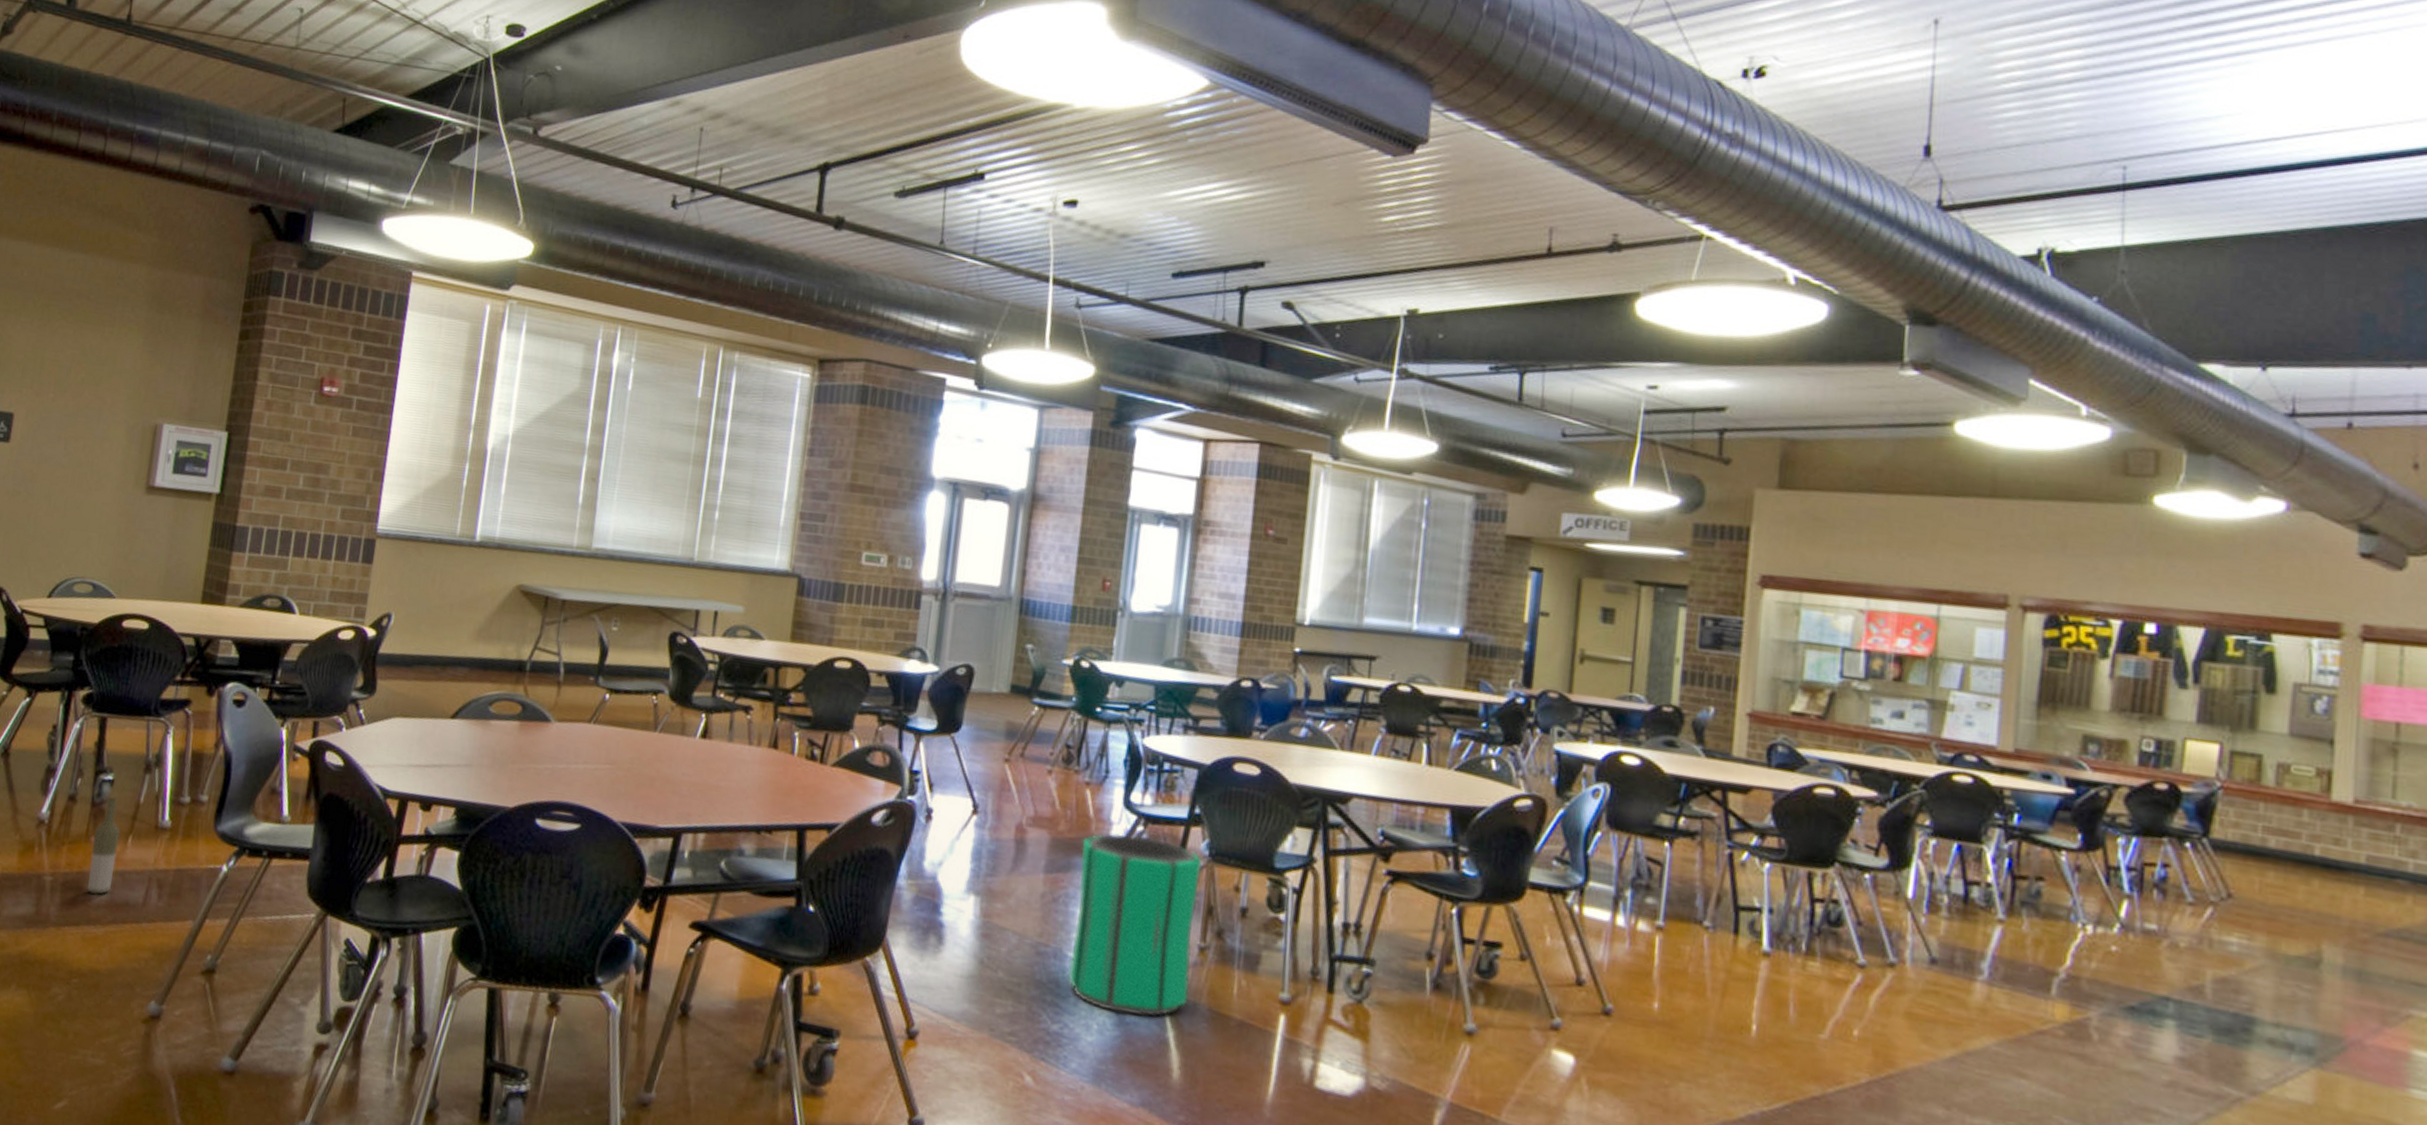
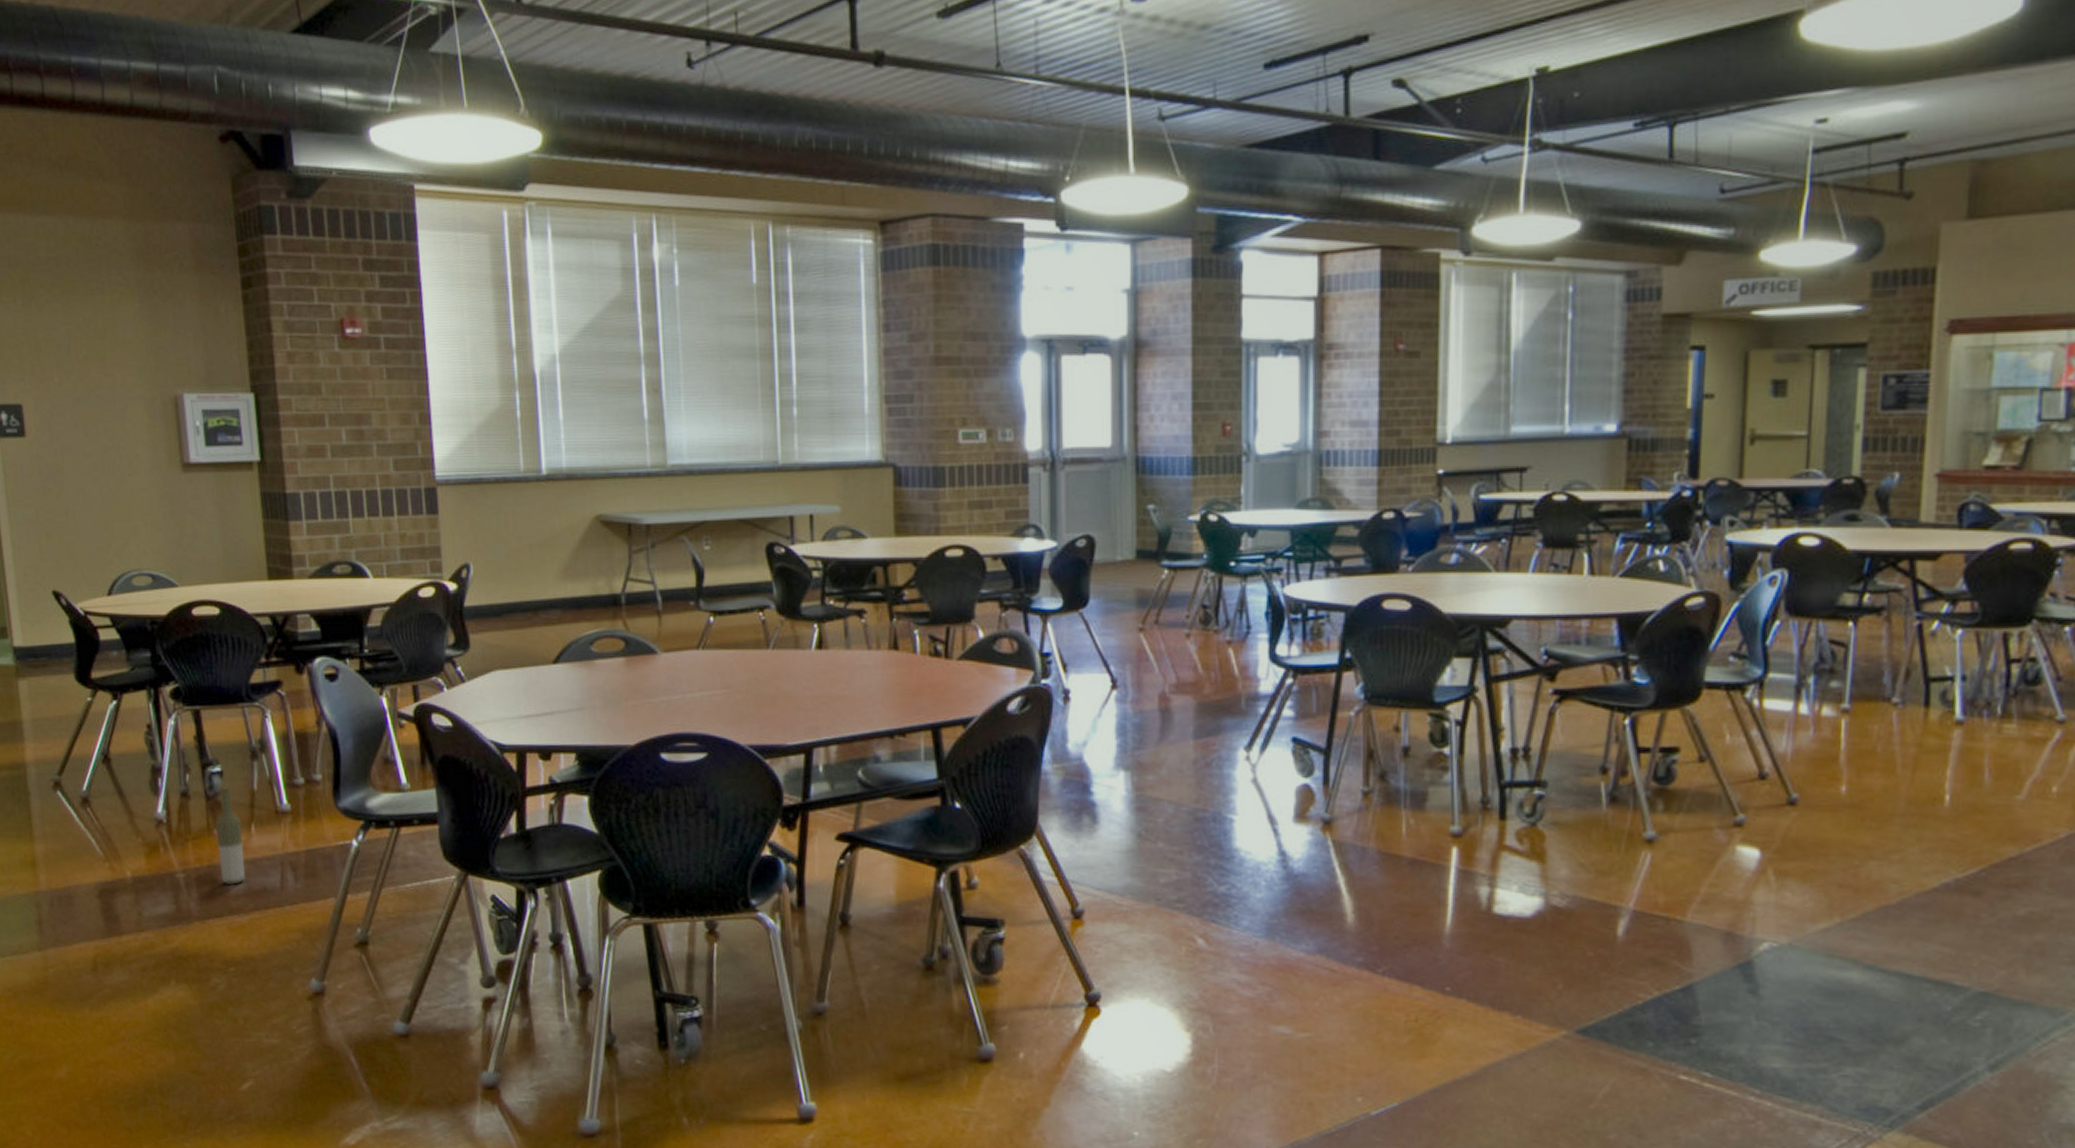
trash can: present [1068,834,1202,1017] -> none [1229,688,1357,867]

